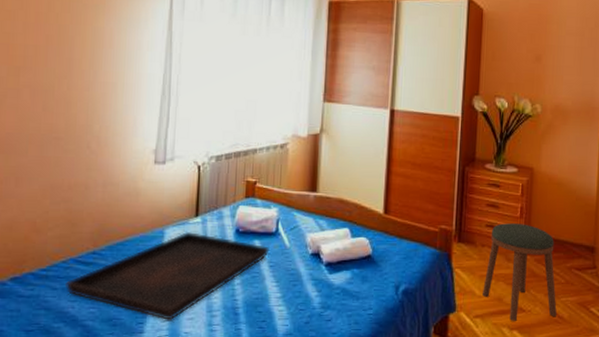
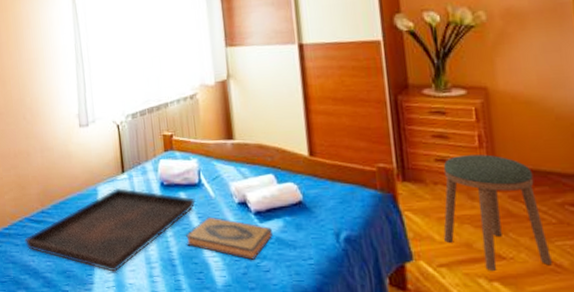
hardback book: none [253,266,339,309] -> present [185,216,273,260]

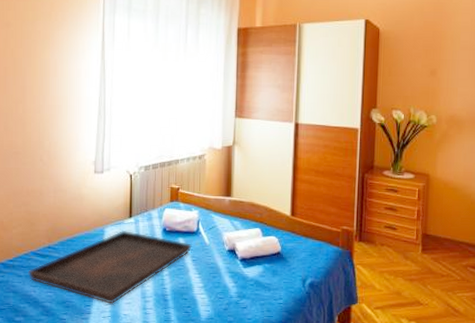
hardback book: present [185,216,273,260] -> none [179,260,253,298]
stool: present [443,154,552,270] -> none [382,225,453,313]

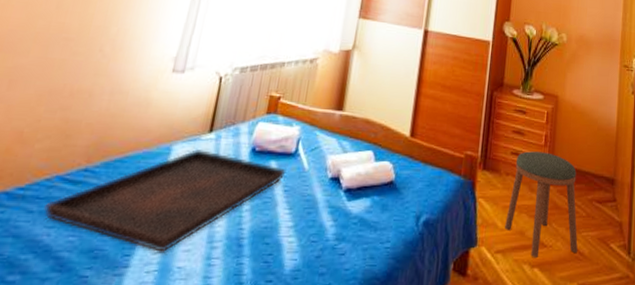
stool: none [382,225,453,313] -> present [505,151,578,257]

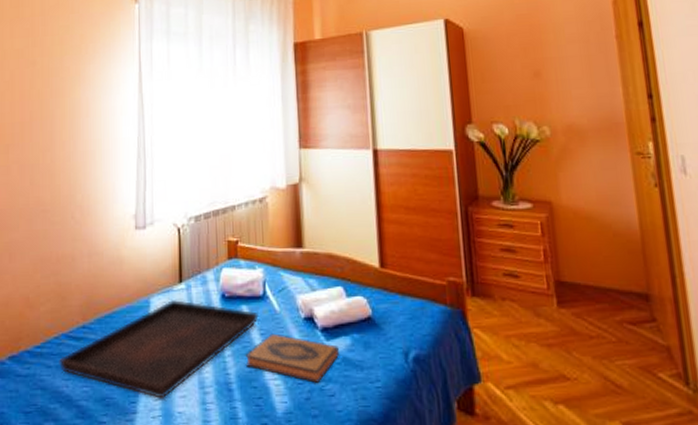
hardback book: none [262,191,358,241] -> present [245,333,339,383]
stool: present [505,151,578,257] -> none [511,269,613,392]

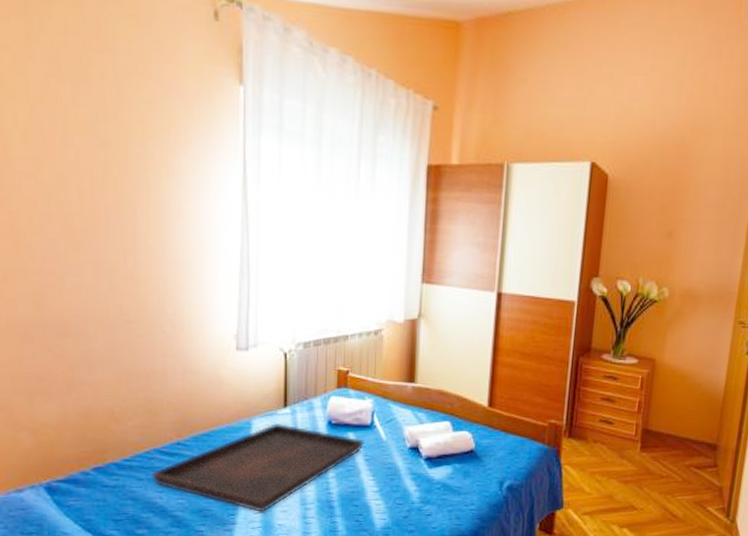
hardback book: present [245,333,339,383] -> none [348,459,440,504]

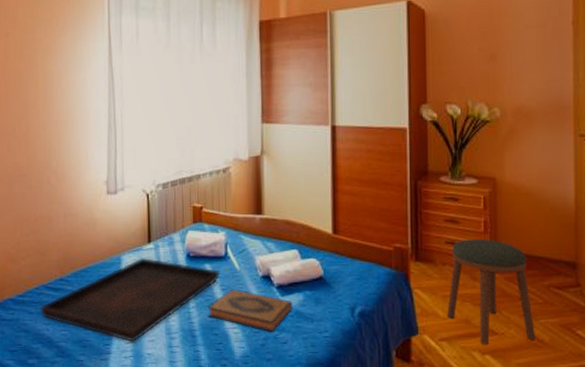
hardback book: none [348,459,440,504] -> present [207,289,292,332]
stool: none [592,418,674,519] -> present [447,239,535,345]

